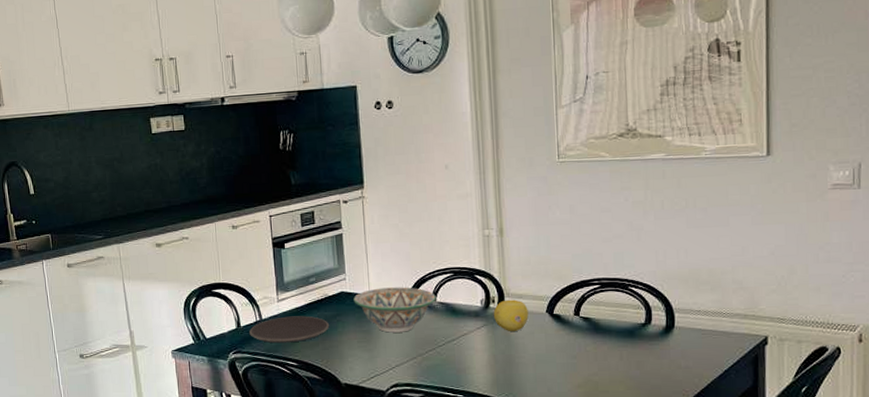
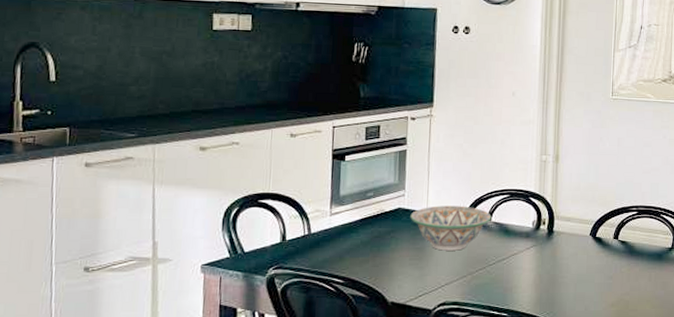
plate: present [249,316,330,343] -> none [295,231,383,259]
fruit: present [493,299,529,331] -> none [542,222,574,252]

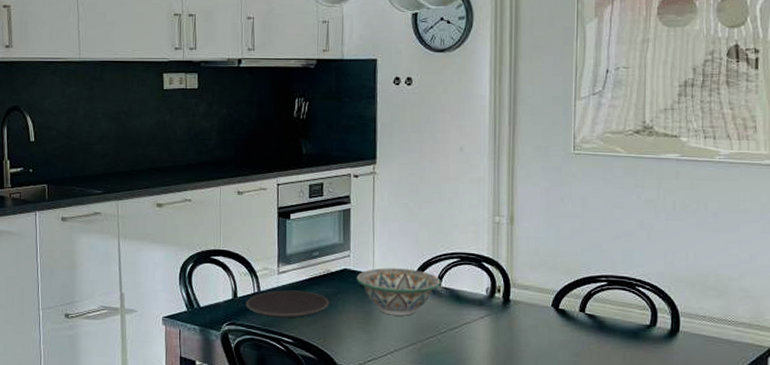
plate: none [295,231,383,259] -> present [246,290,330,318]

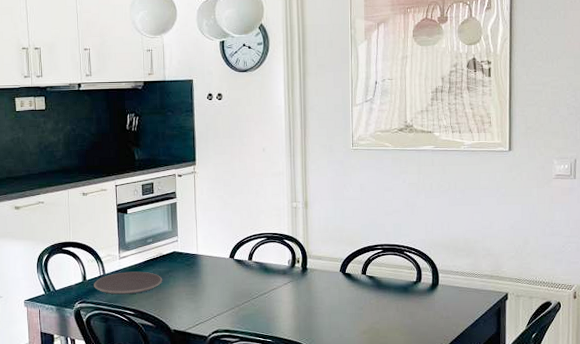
decorative bowl: present [356,268,441,316] -> none [184,248,252,287]

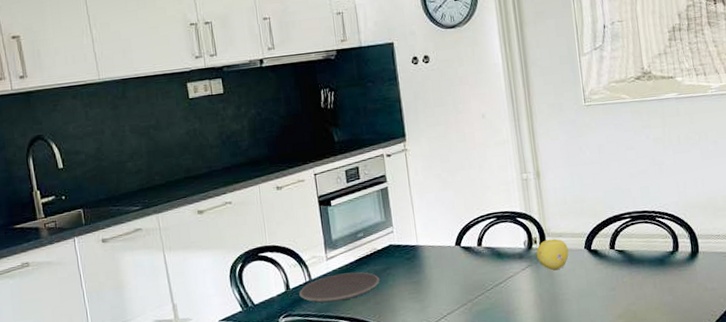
fruit: none [298,260,326,287] -> present [536,238,569,270]

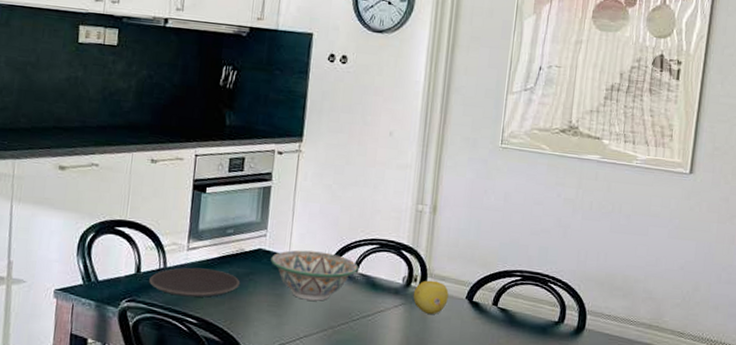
decorative bowl: none [402,234,482,282] -> present [270,250,358,301]

